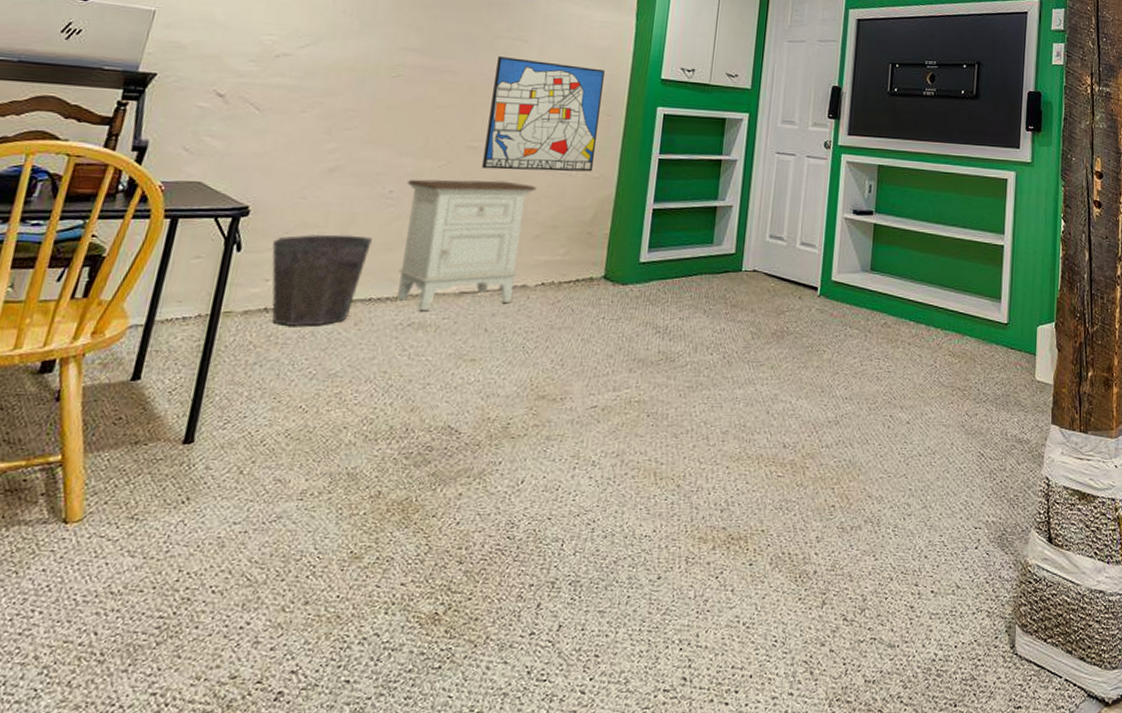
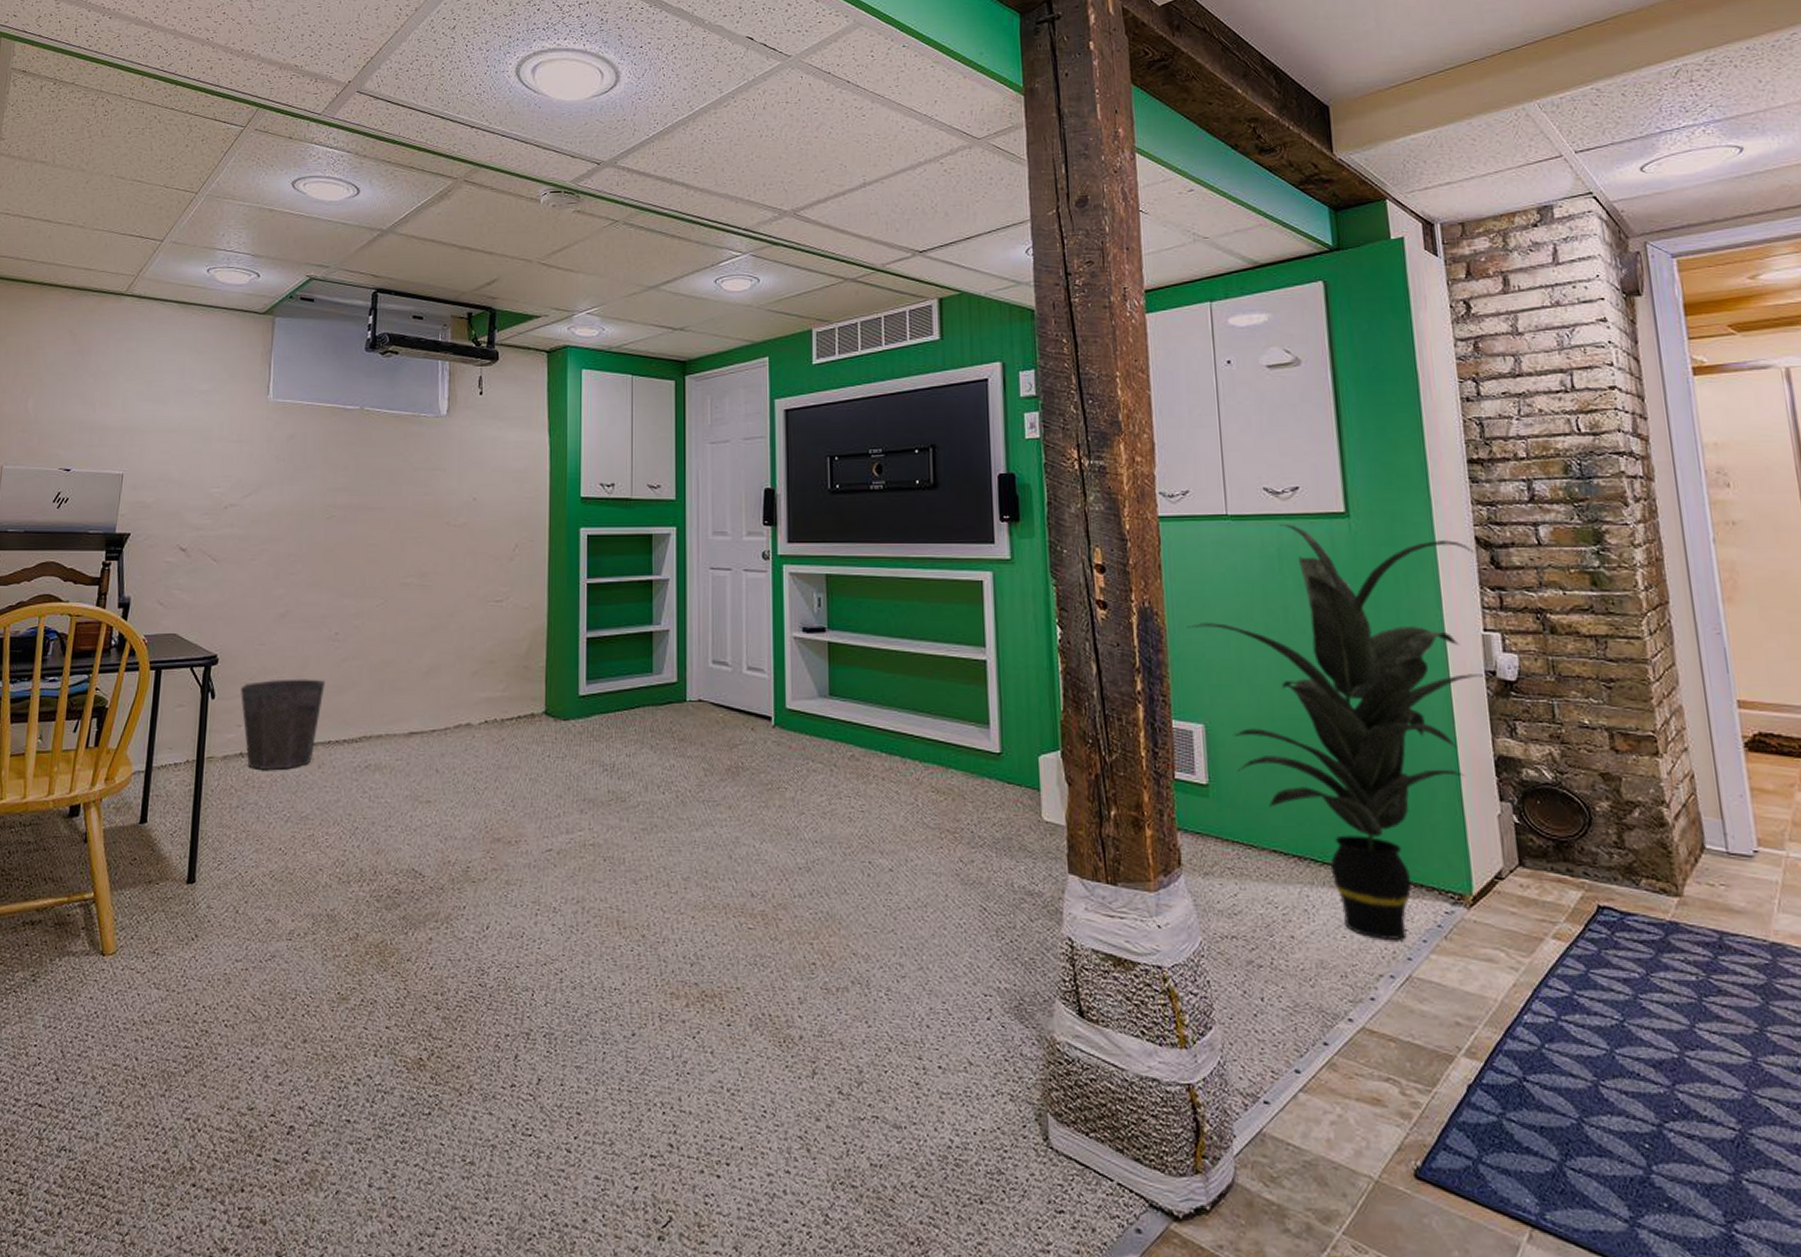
nightstand: present [397,179,537,311] -> none [351,617,470,753]
wall art: present [482,57,605,172] -> none [416,488,523,605]

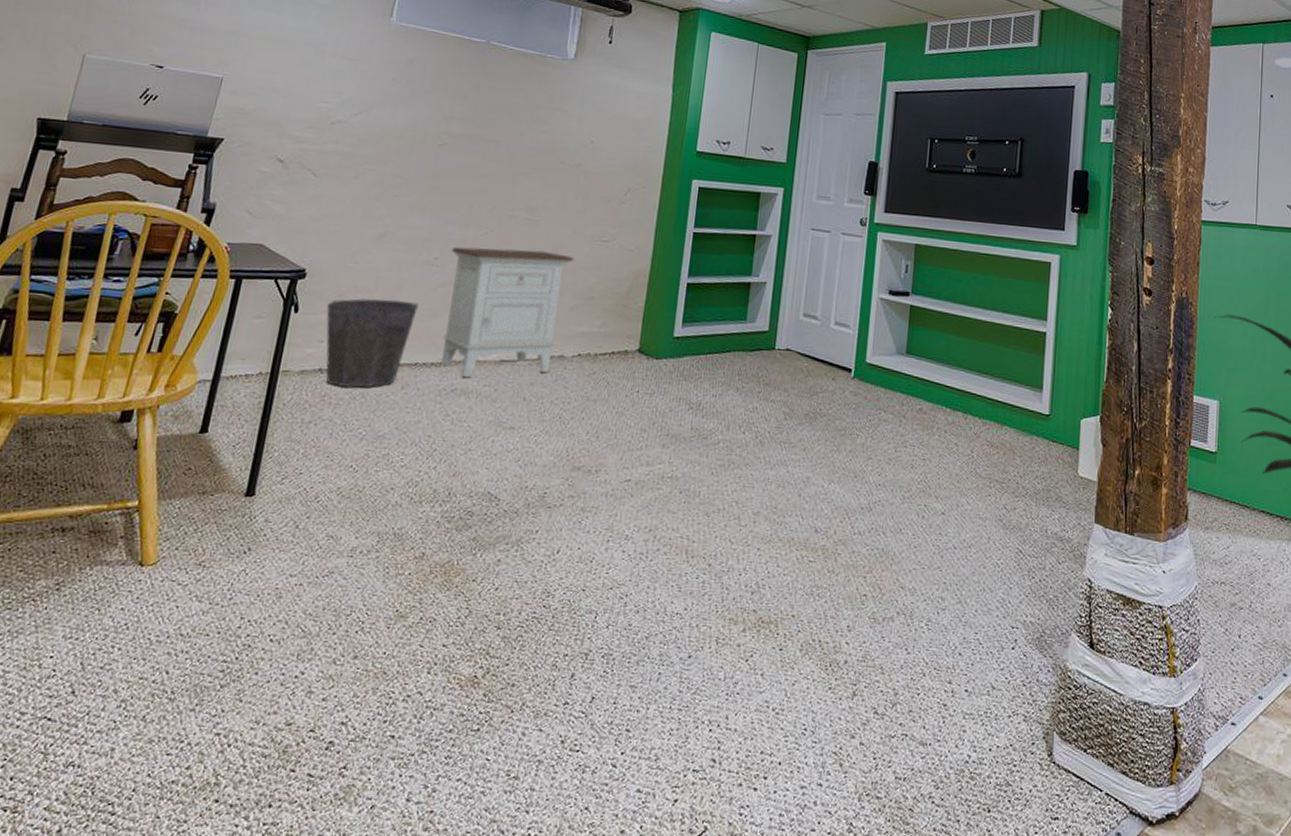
nightstand: none [351,617,470,753] -> present [441,247,575,378]

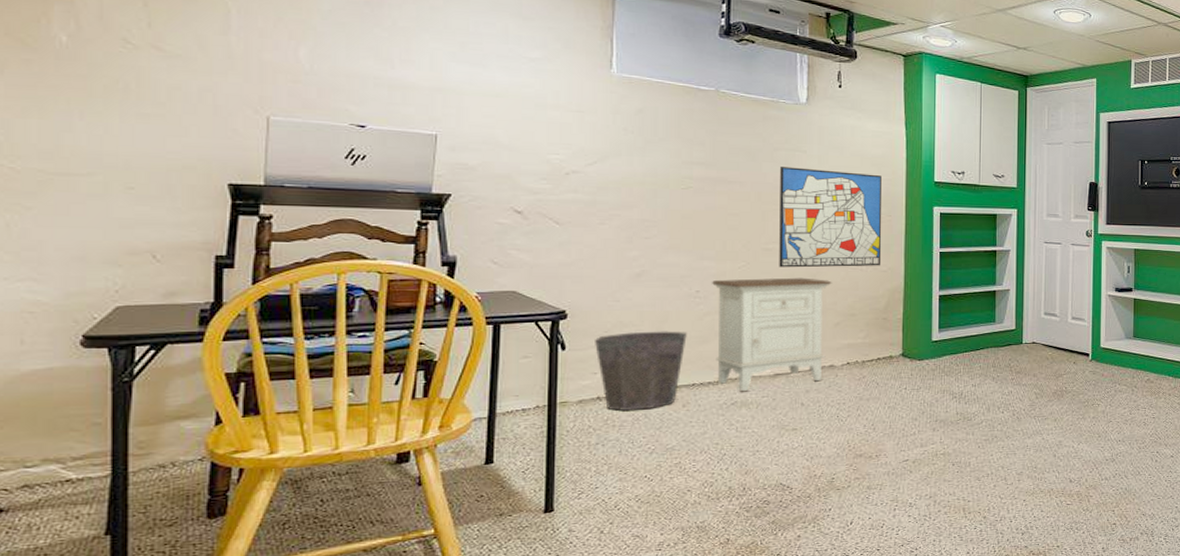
wall art: none [522,126,641,244] -> present [779,167,882,268]

